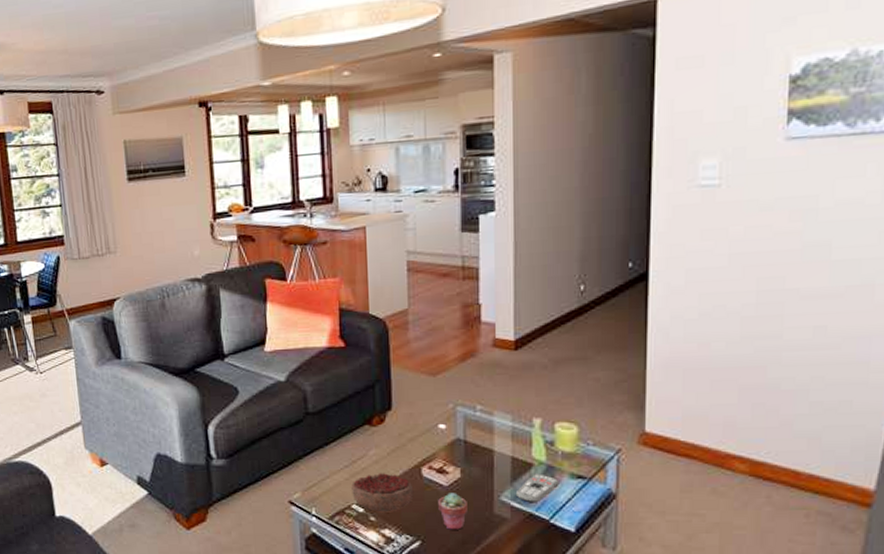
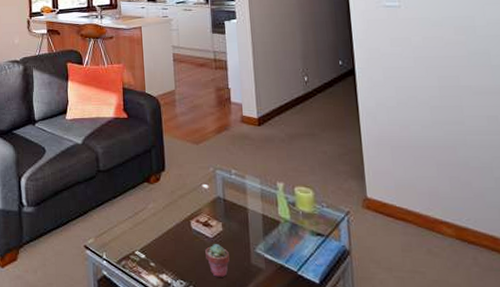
decorative bowl: present [351,473,414,512] -> none [135,224,185,259]
remote control: present [515,474,559,503] -> none [267,230,303,256]

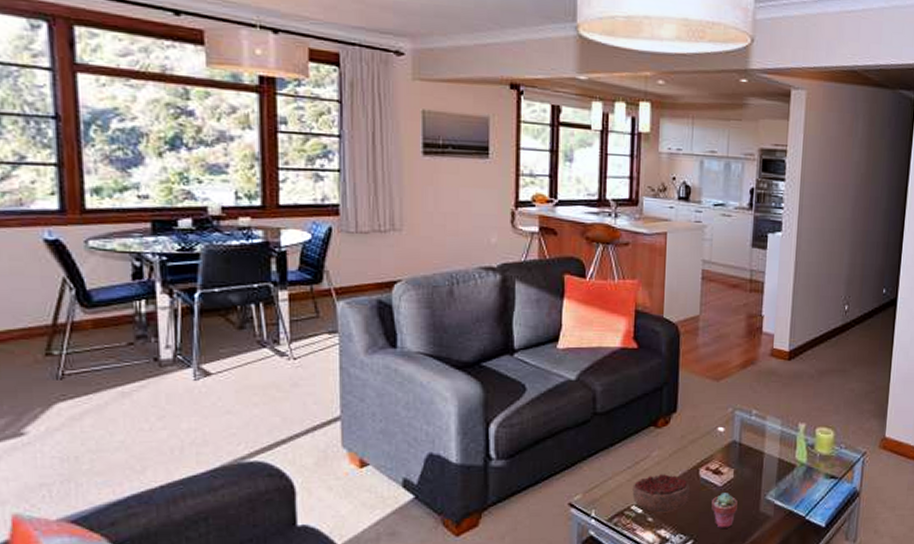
decorative bowl: none [135,224,185,259] -> present [632,474,691,513]

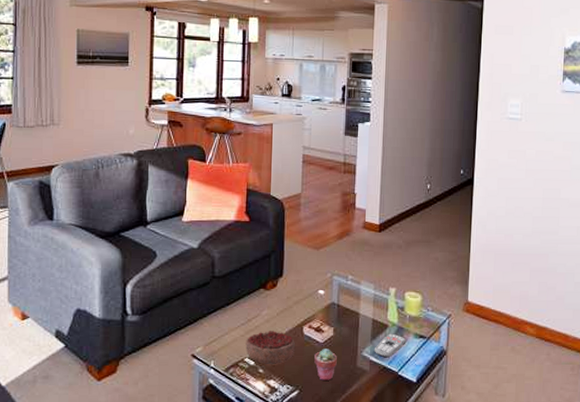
remote control: none [779,474,816,501] -> present [374,333,407,358]

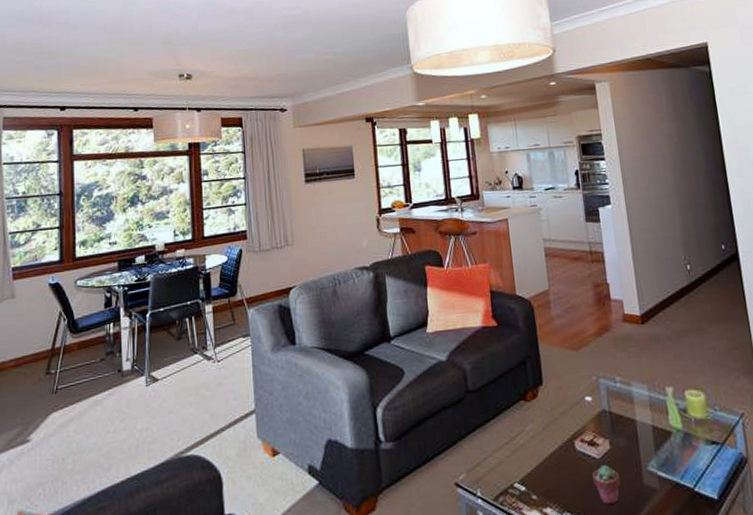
decorative bowl: present [245,331,296,365] -> none [512,448,570,490]
remote control: present [374,333,407,358] -> none [660,441,697,472]

